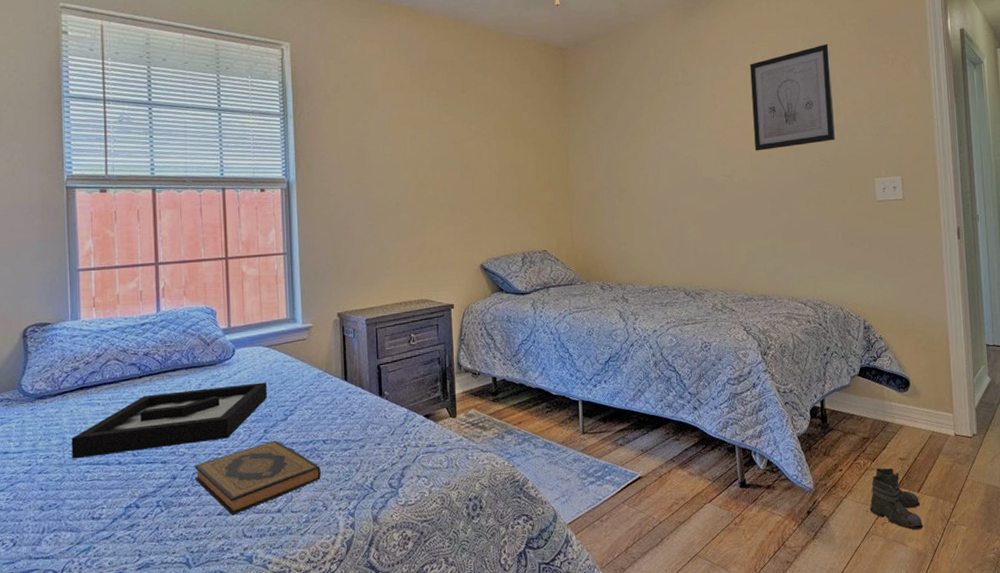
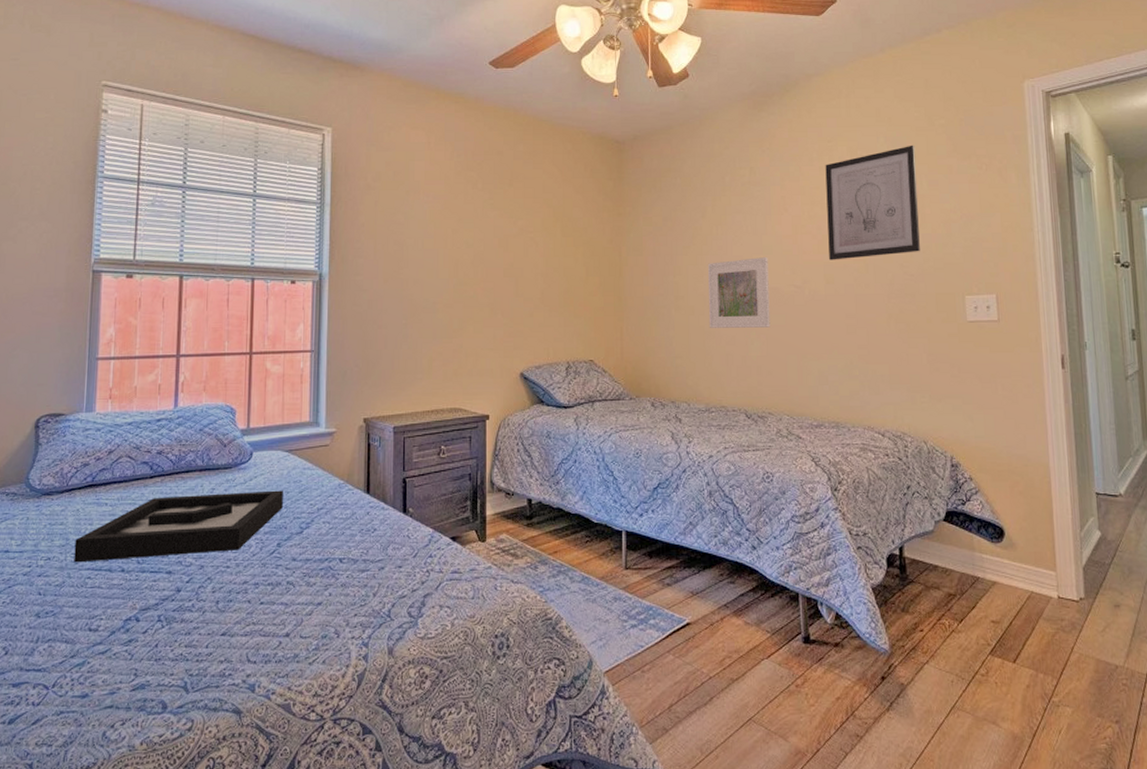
hardback book: present [194,440,321,515] -> none [199,555,335,636]
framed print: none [647,150,705,217] -> present [708,257,770,328]
boots: present [870,467,923,530] -> none [955,630,1020,709]

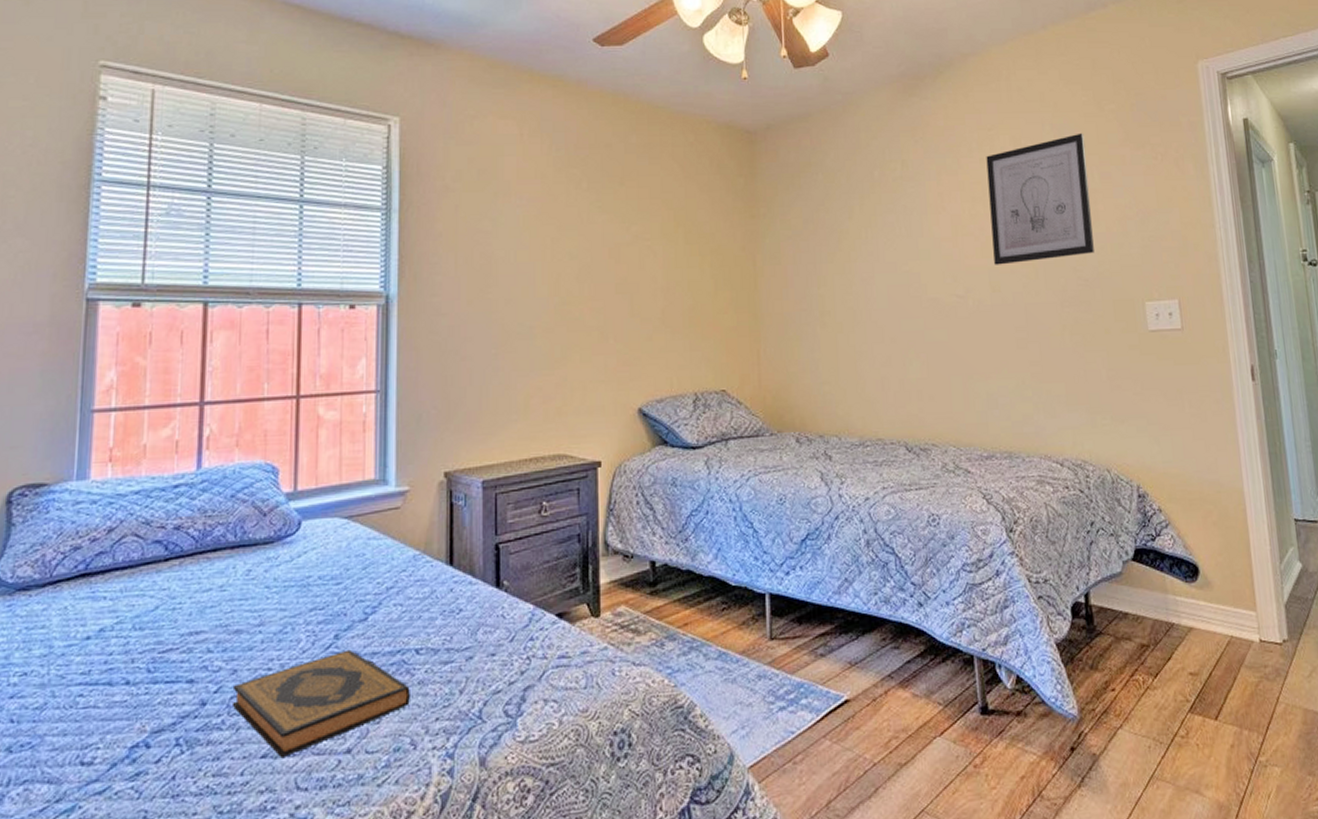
decorative tray: present [74,490,283,563] -> none [59,567,342,677]
hardback book: none [199,555,335,636] -> present [231,649,410,757]
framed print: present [708,257,770,328] -> none [857,263,931,348]

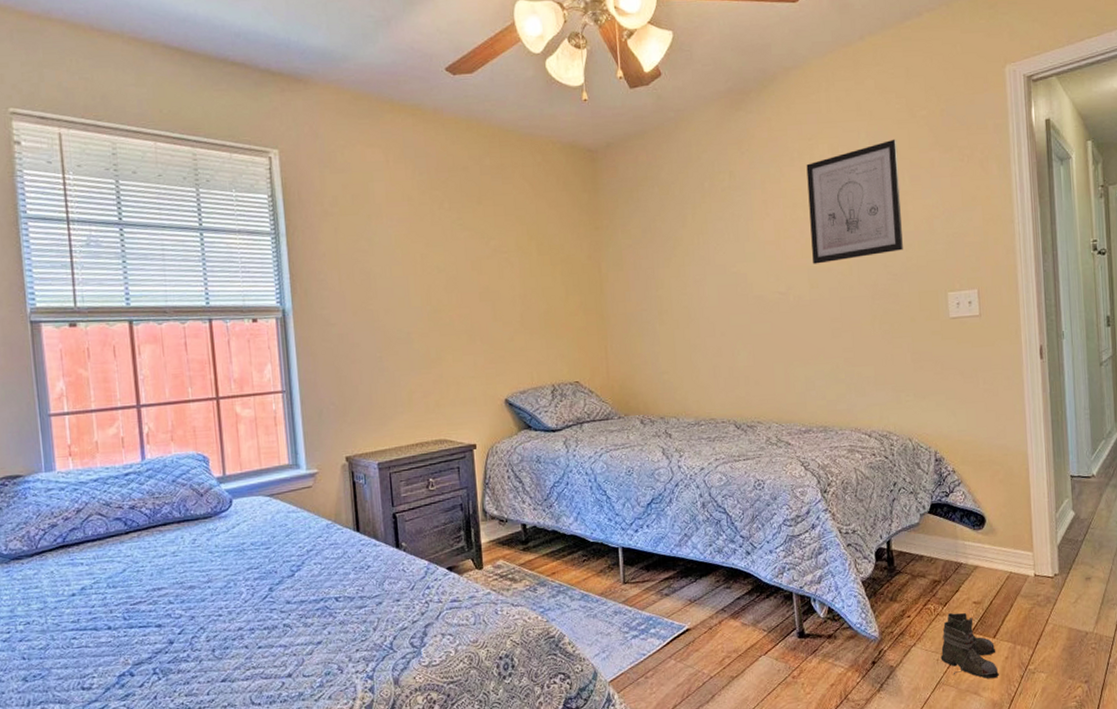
hardback book: present [231,649,410,757] -> none [192,599,335,681]
boots: none [1153,685,1224,774] -> present [940,612,999,679]

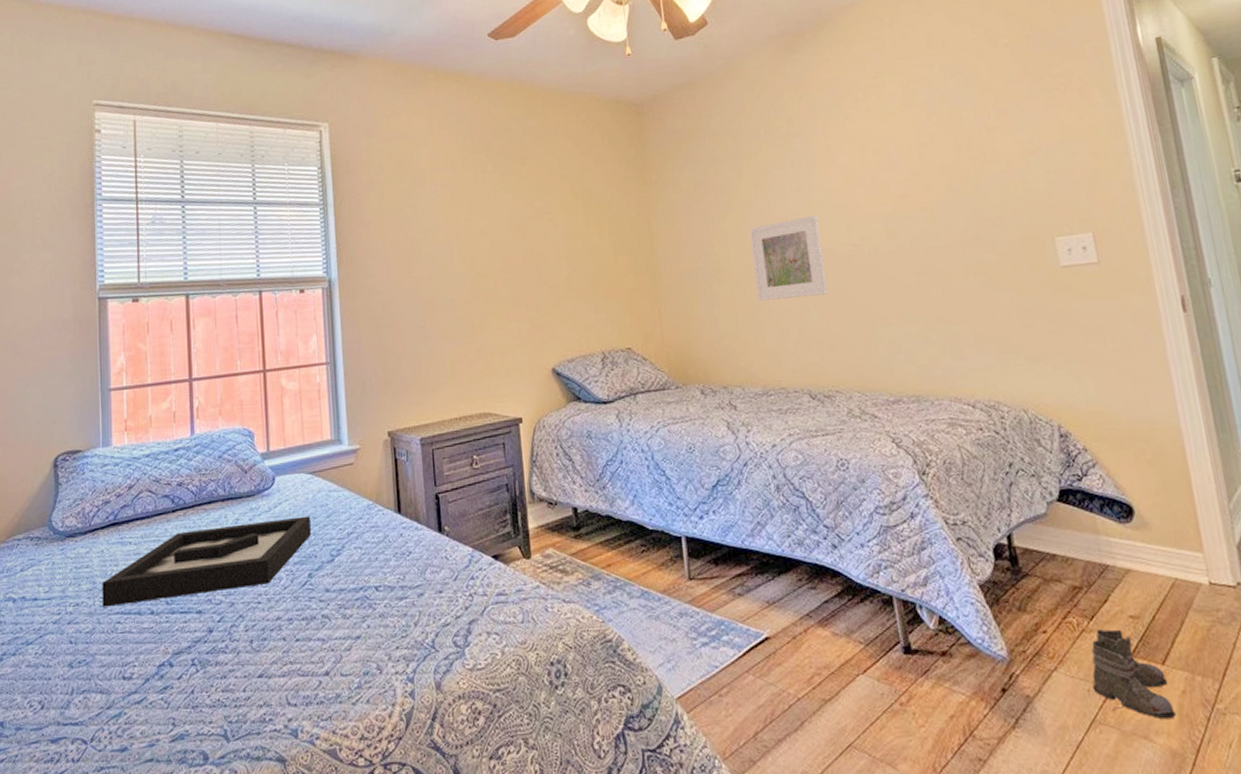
decorative tray: none [53,535,270,625] -> present [102,516,311,607]
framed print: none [691,265,756,341] -> present [750,215,828,301]
wall art: present [806,139,903,264] -> none [873,71,995,212]

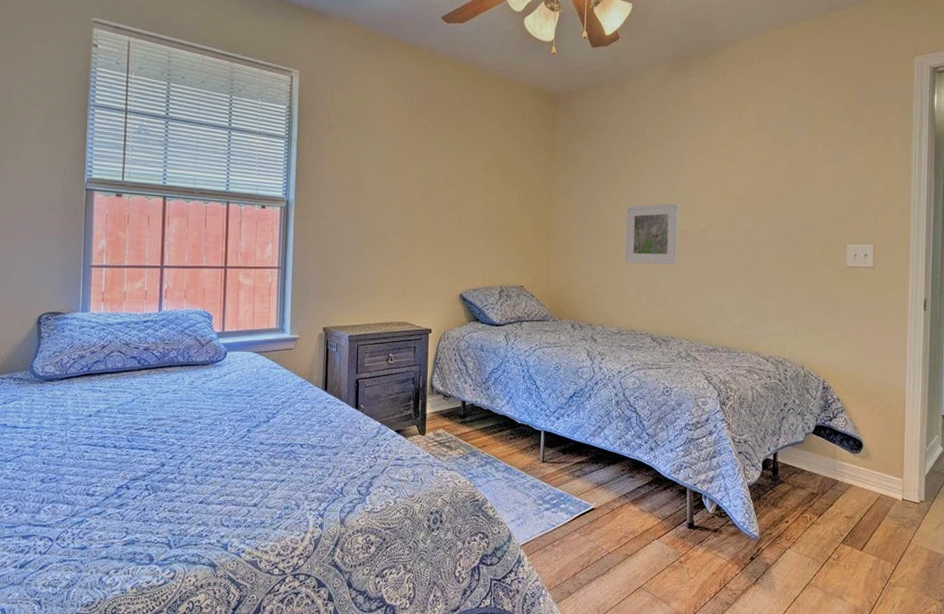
decorative tray: present [102,516,311,607] -> none [73,385,253,439]
boots: present [1091,628,1176,720] -> none [812,523,863,587]

